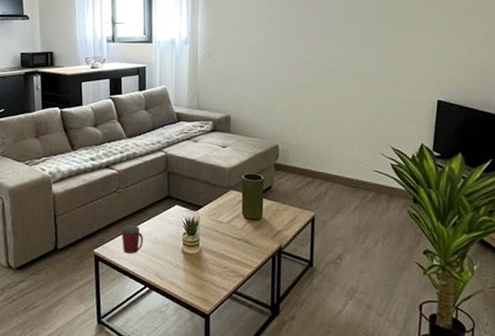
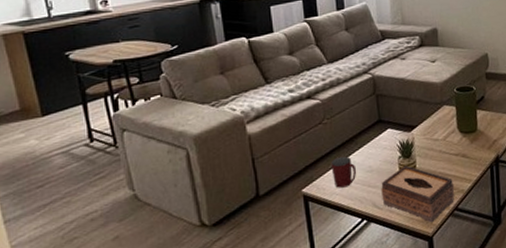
tissue box: none [164,242,235,302] -> present [381,165,455,223]

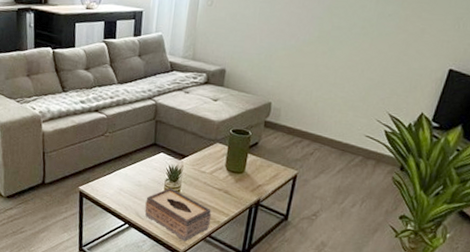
mug: present [330,156,357,188] -> none [106,167,128,194]

